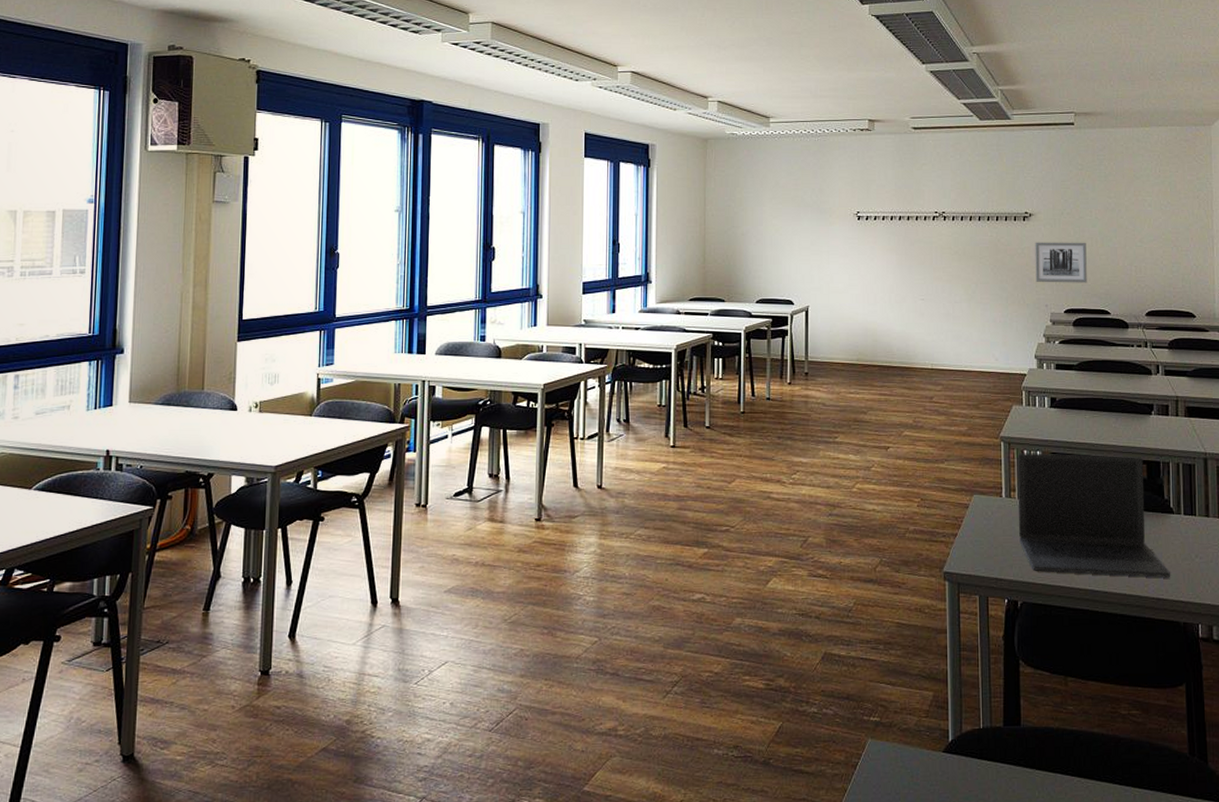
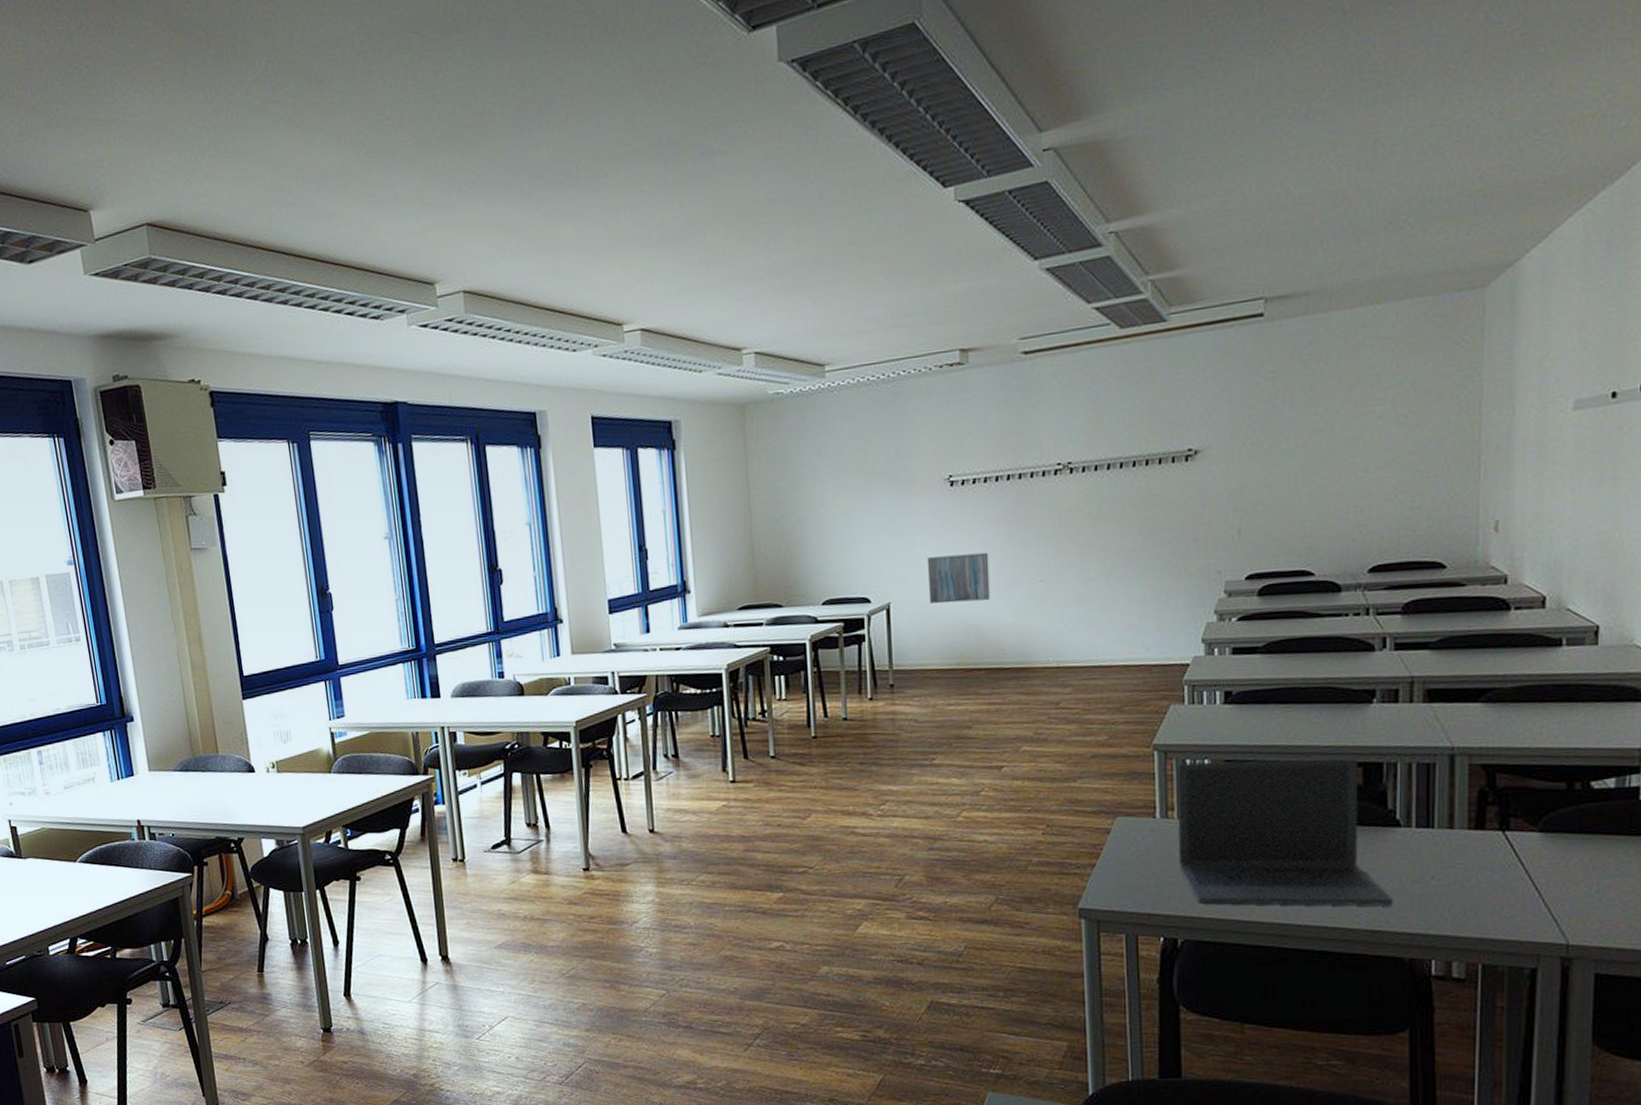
wall art: none [838,273,884,311] -> present [927,552,991,604]
wall art: present [1035,242,1087,283] -> none [1202,480,1280,542]

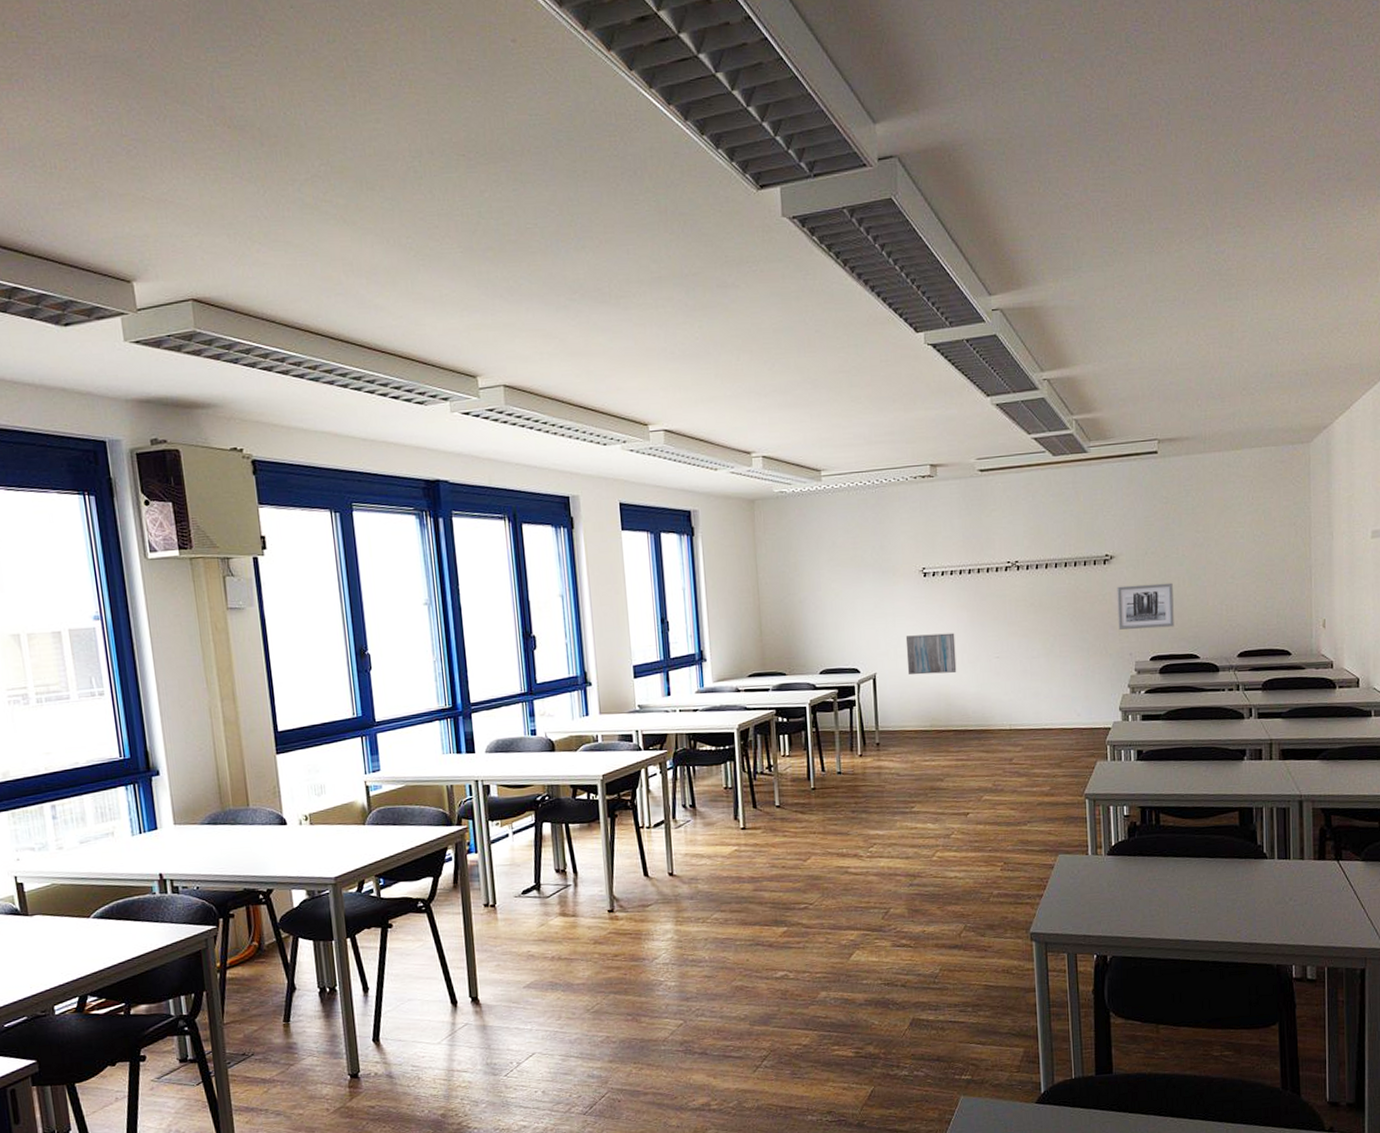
laptop: present [1178,758,1392,906] -> none [1104,804,1263,926]
wall art: none [1202,480,1280,542] -> present [1117,582,1174,630]

